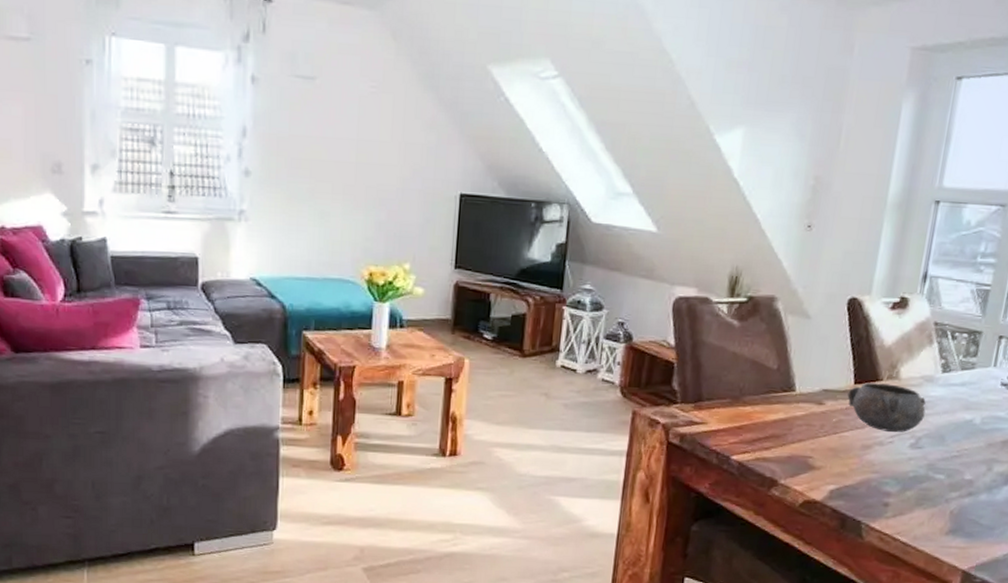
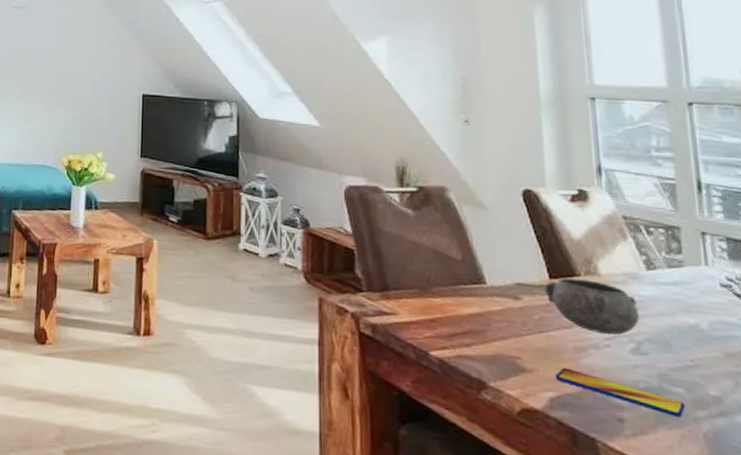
smartphone: none [839,463,943,499] -> present [555,367,685,417]

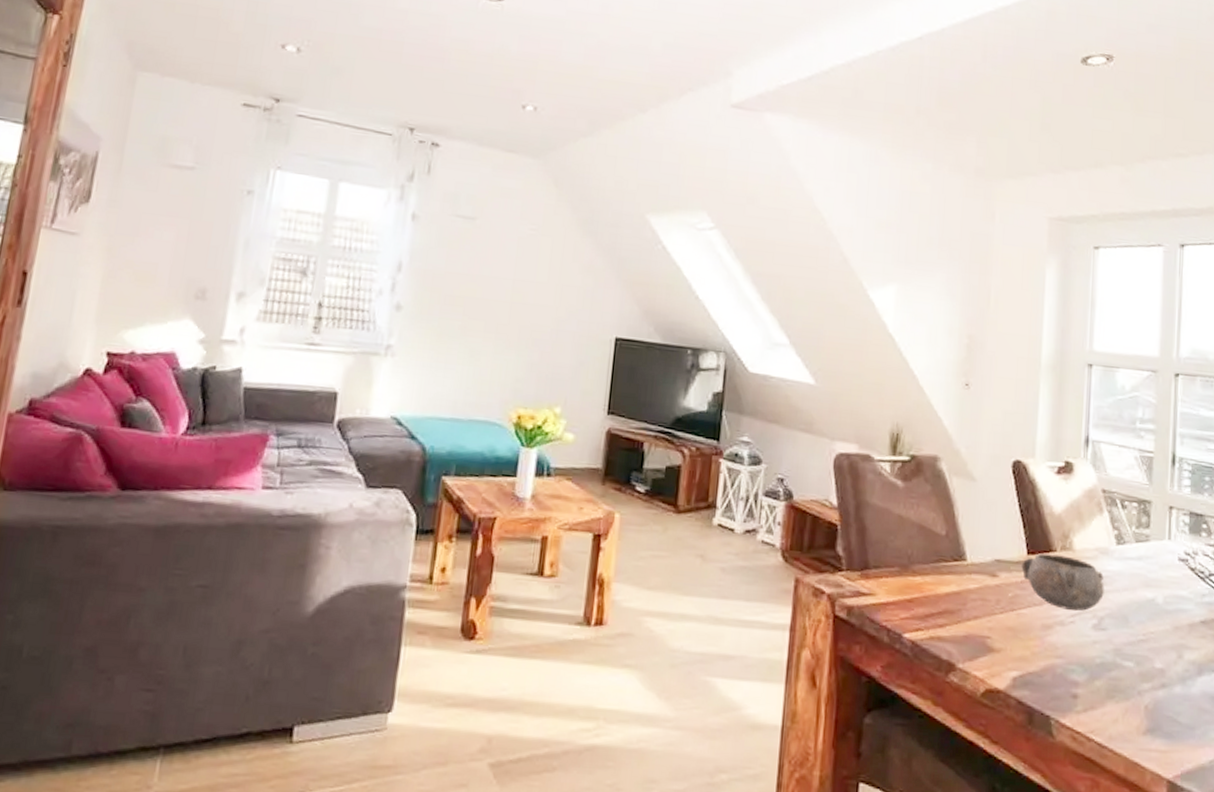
smartphone: present [555,367,685,417] -> none [1021,646,1133,691]

